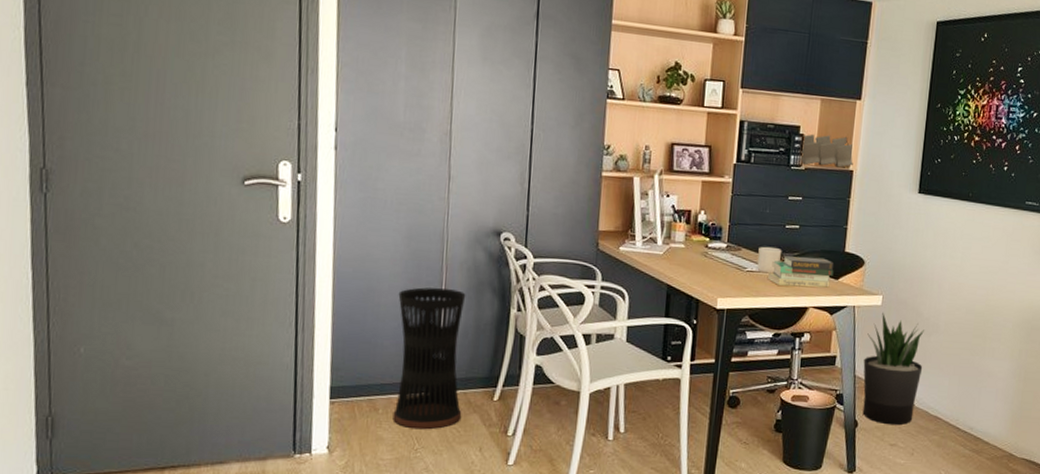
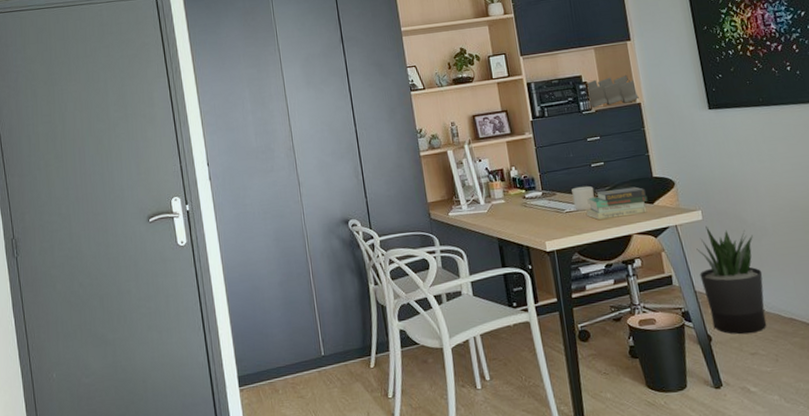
umbrella stand: present [392,287,466,429] -> none [277,276,347,403]

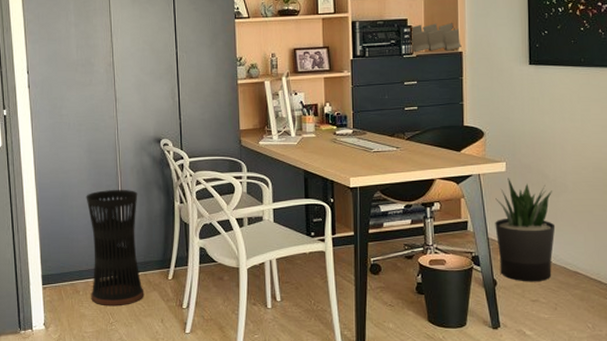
umbrella stand: none [277,276,347,403] -> present [86,190,145,305]
mug: present [571,185,595,211] -> none [382,128,404,152]
books: present [586,186,648,220] -> none [394,133,455,162]

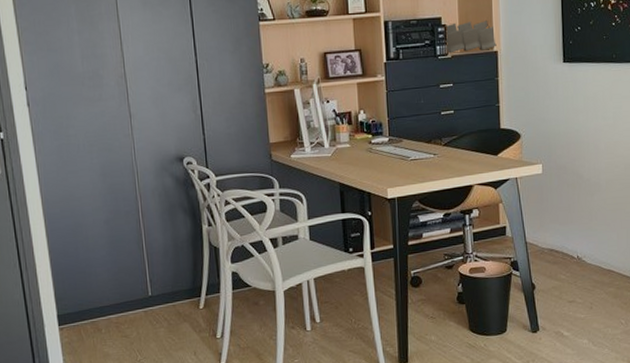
umbrella stand: present [86,190,145,305] -> none [102,215,174,343]
planter: present [495,177,556,281] -> none [532,179,590,283]

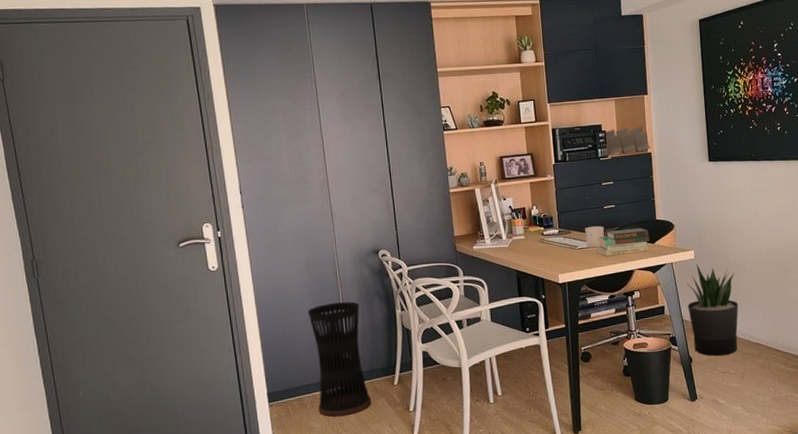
umbrella stand: none [102,215,174,343] -> present [307,301,372,417]
mug: none [419,134,442,160] -> present [585,225,605,248]
books: none [431,137,493,169] -> present [596,228,650,256]
planter: none [532,179,590,283] -> present [687,264,739,356]

